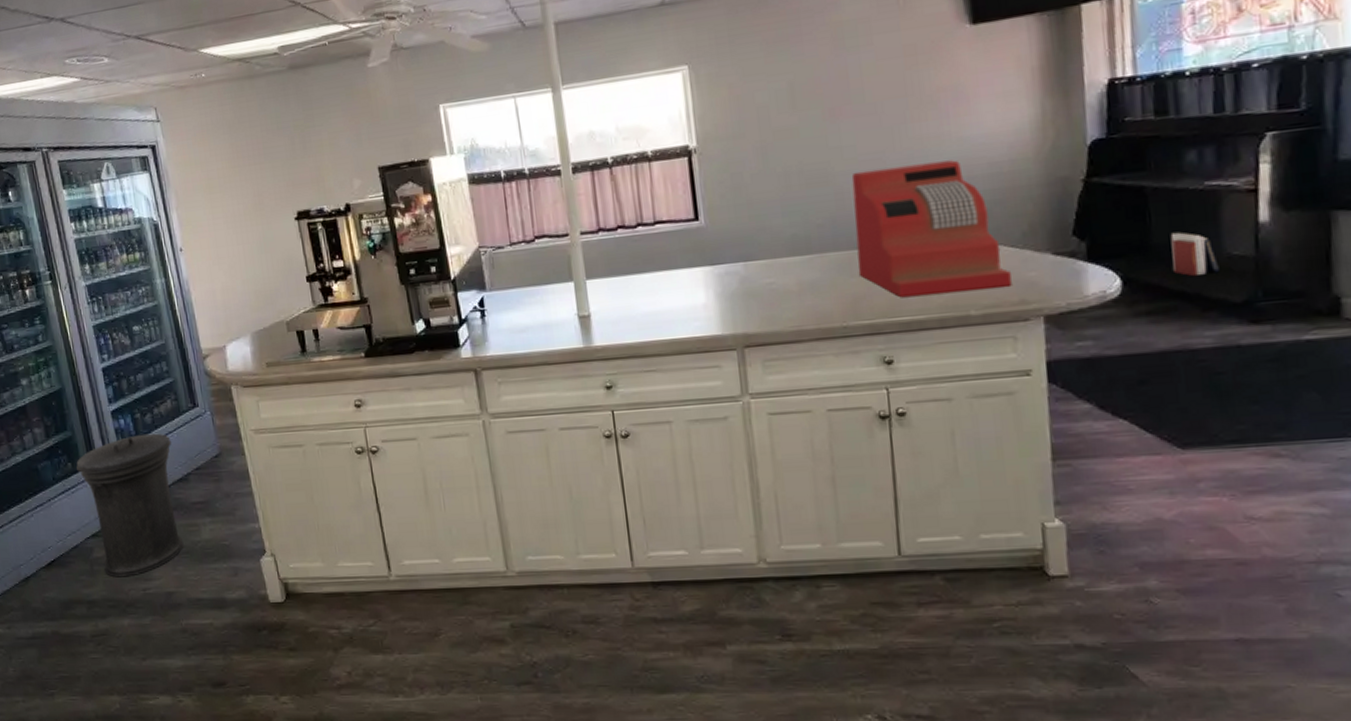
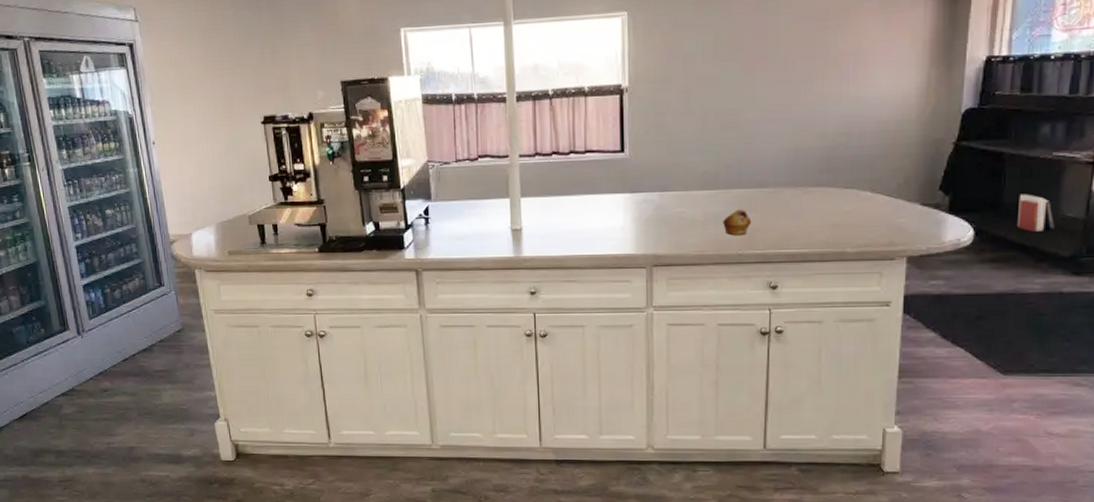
trash can: present [76,433,184,578] -> none [49,307,146,432]
muffin: none [820,274,855,306] -> present [723,209,752,236]
cash register: present [851,160,1012,298] -> none [756,116,884,233]

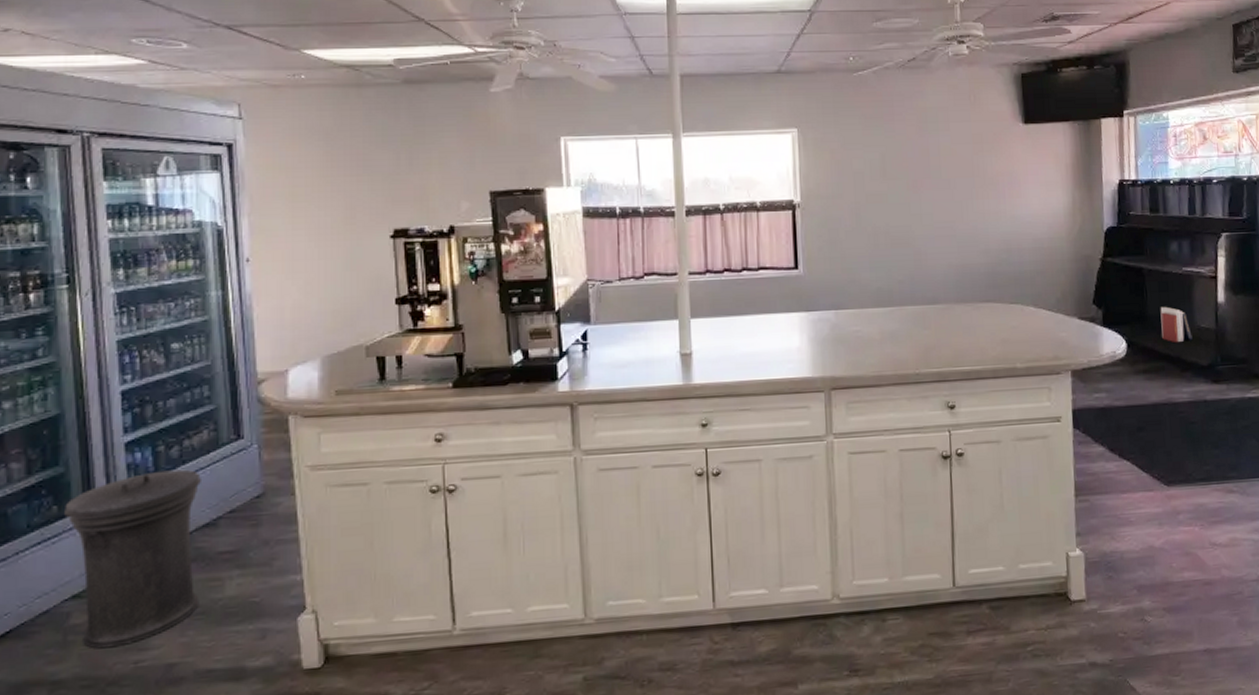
trash can: none [49,307,146,432] -> present [64,469,201,649]
muffin: present [723,209,752,236] -> none [899,326,927,355]

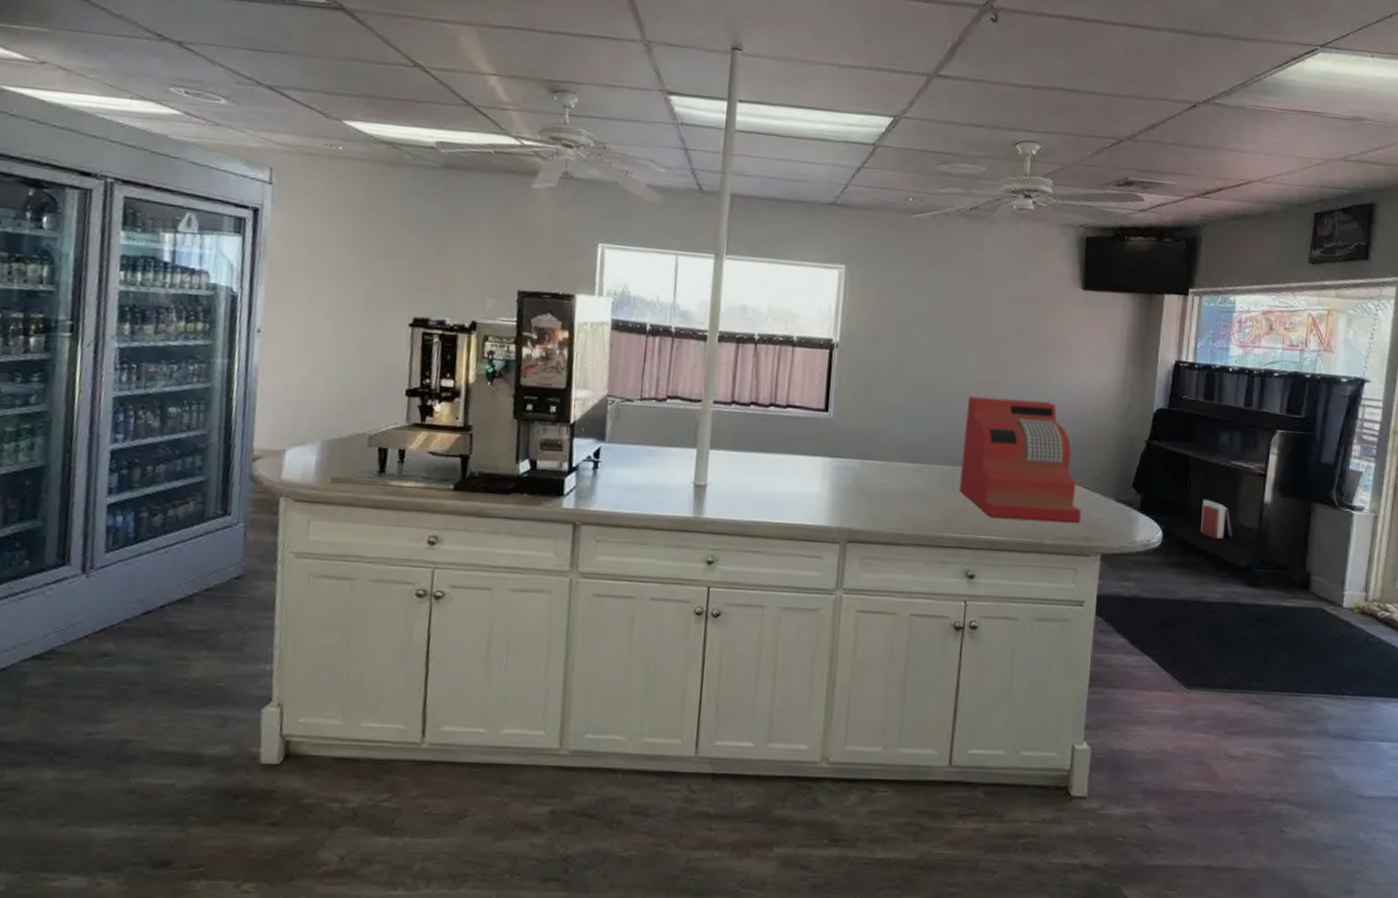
trash can: present [64,469,201,649] -> none [36,538,182,716]
cash register: none [928,234,1048,350] -> present [959,395,1081,524]

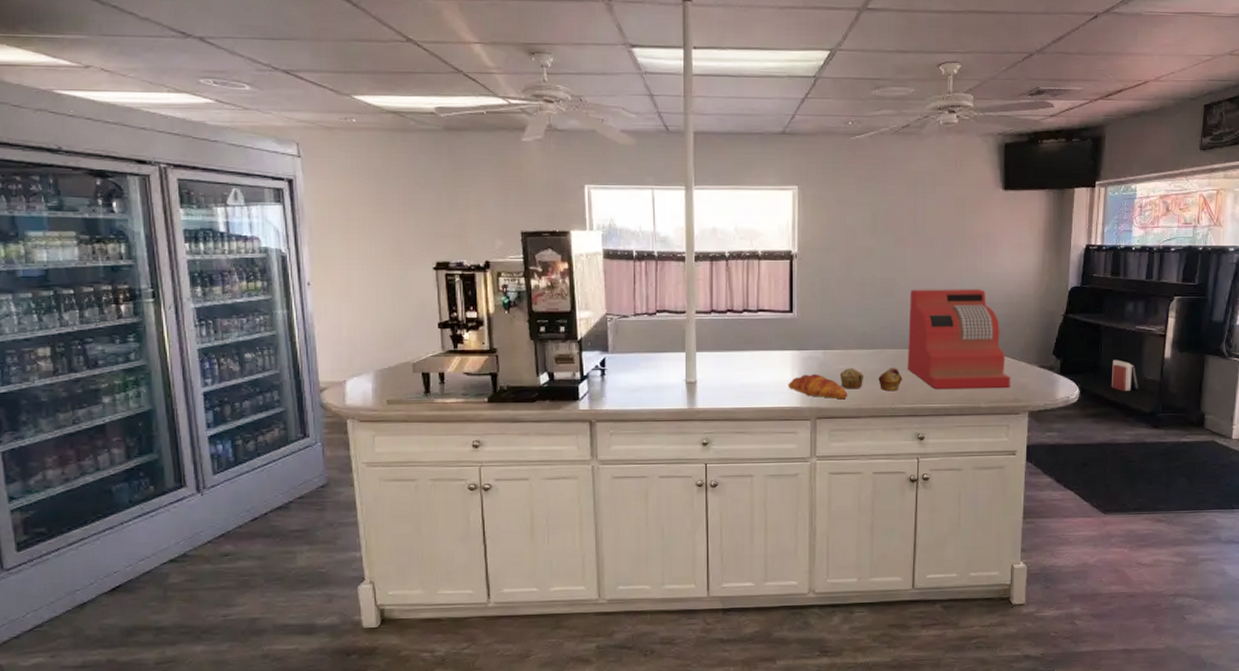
croissant: none [815,487,887,521] -> present [788,374,848,400]
muffin: none [878,483,906,510] -> present [839,368,863,389]
muffin: none [924,487,953,516] -> present [878,367,903,391]

